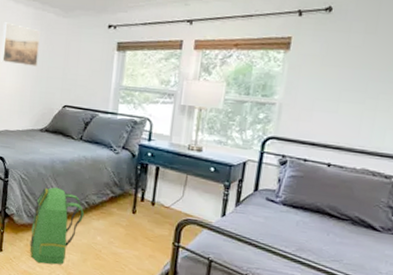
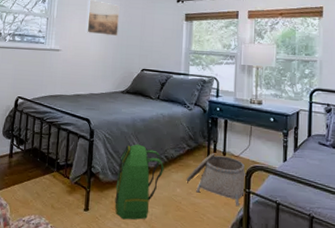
basket: none [108,202,178,260] -> present [186,153,248,207]

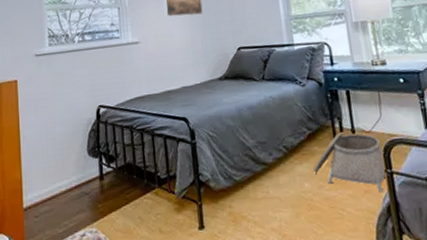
backpack: present [115,144,163,220] -> none [230,137,285,232]

